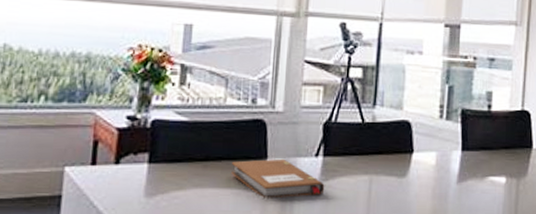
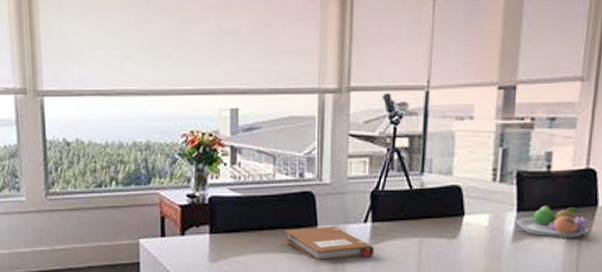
fruit bowl: none [461,145,526,180] -> present [516,205,590,238]

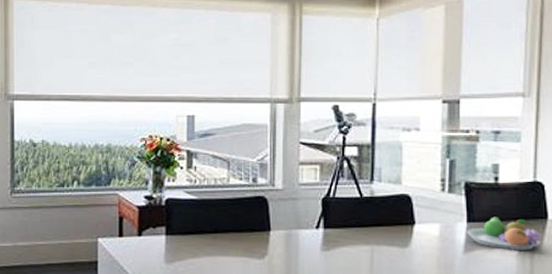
notebook: present [285,226,375,261] -> none [239,231,327,266]

